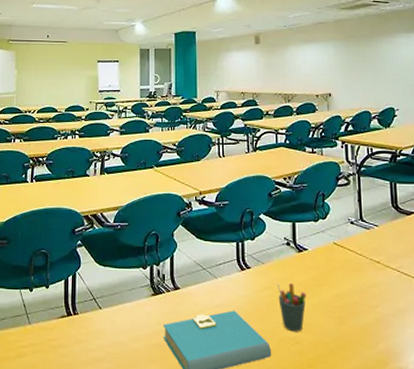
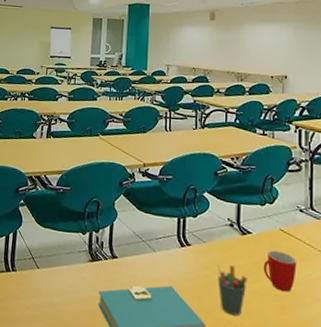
mug: none [320,264,351,303] -> present [263,250,297,293]

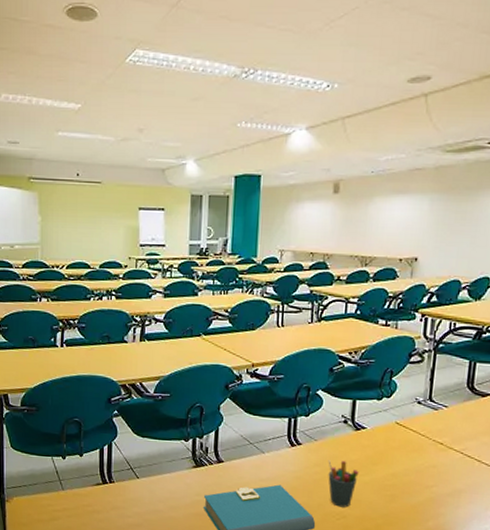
mug: present [263,250,297,293] -> none [375,443,410,482]

